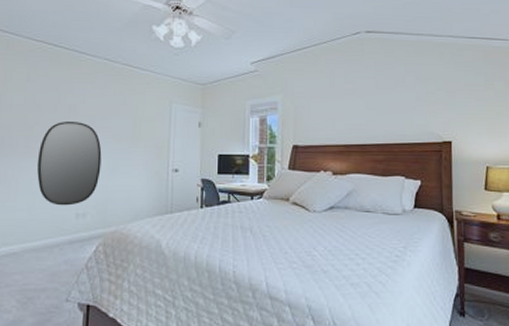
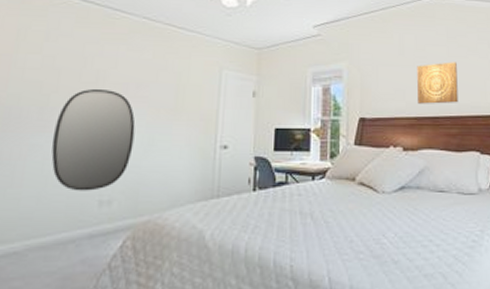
wall art: none [346,93,385,133] -> present [417,62,459,104]

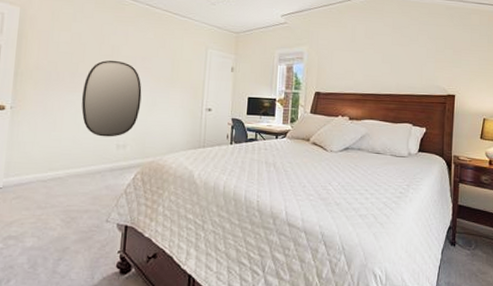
wall art: present [417,62,459,104] -> none [364,49,399,84]

